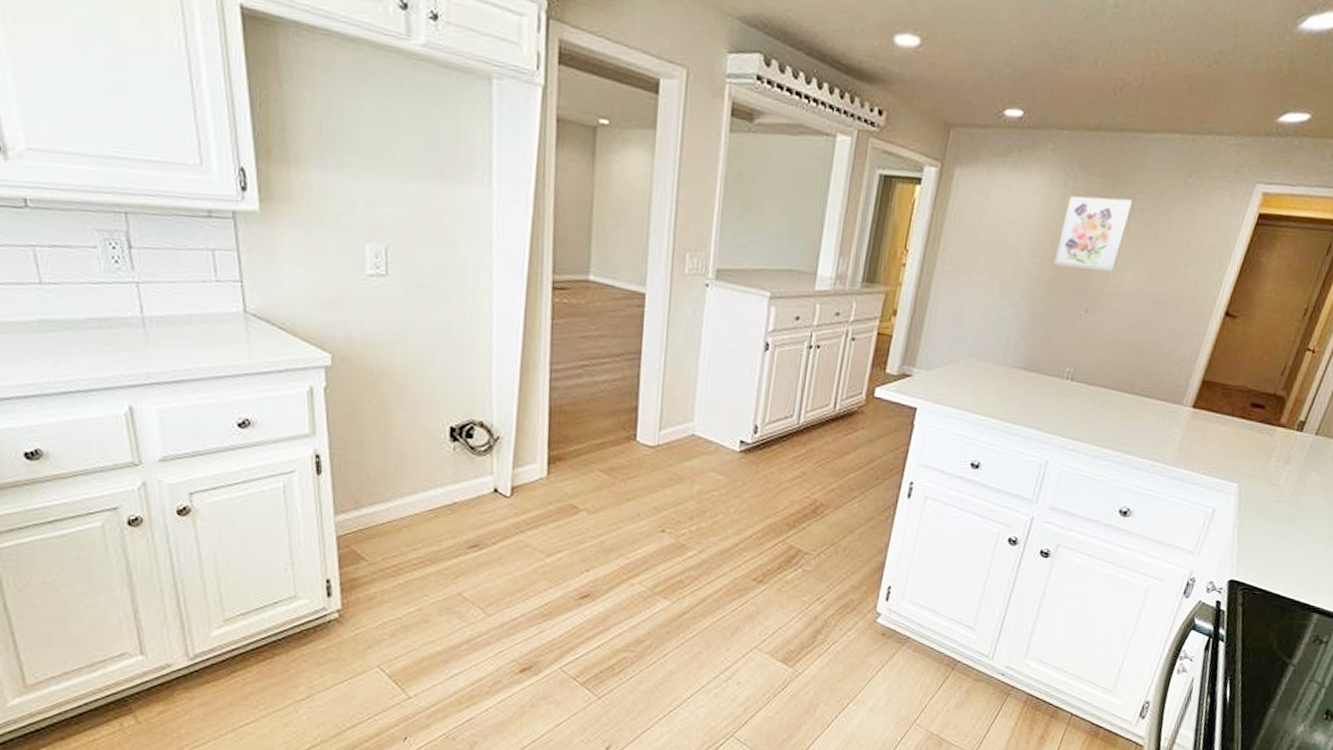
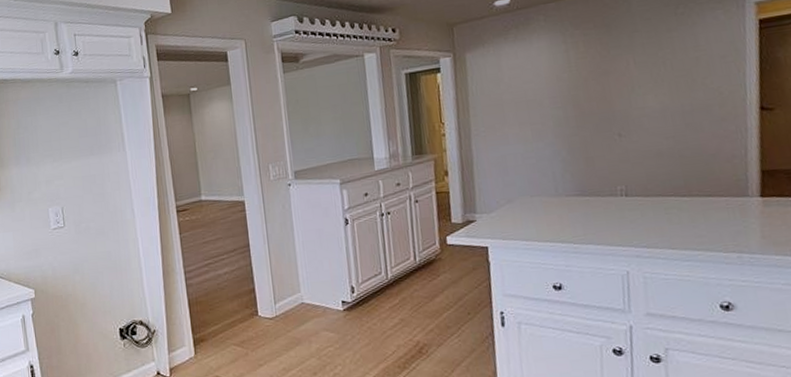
wall art: present [1054,196,1133,272] -> none [572,39,634,106]

